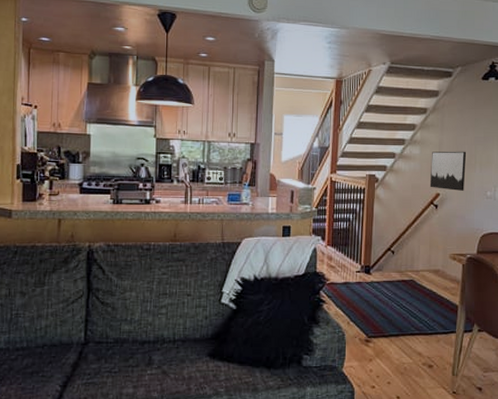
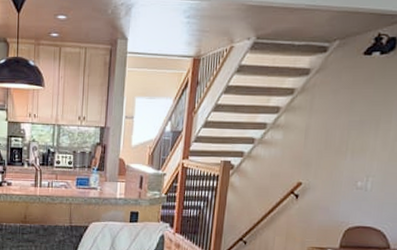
wall art: present [429,151,467,191] -> none [291,136,337,180]

